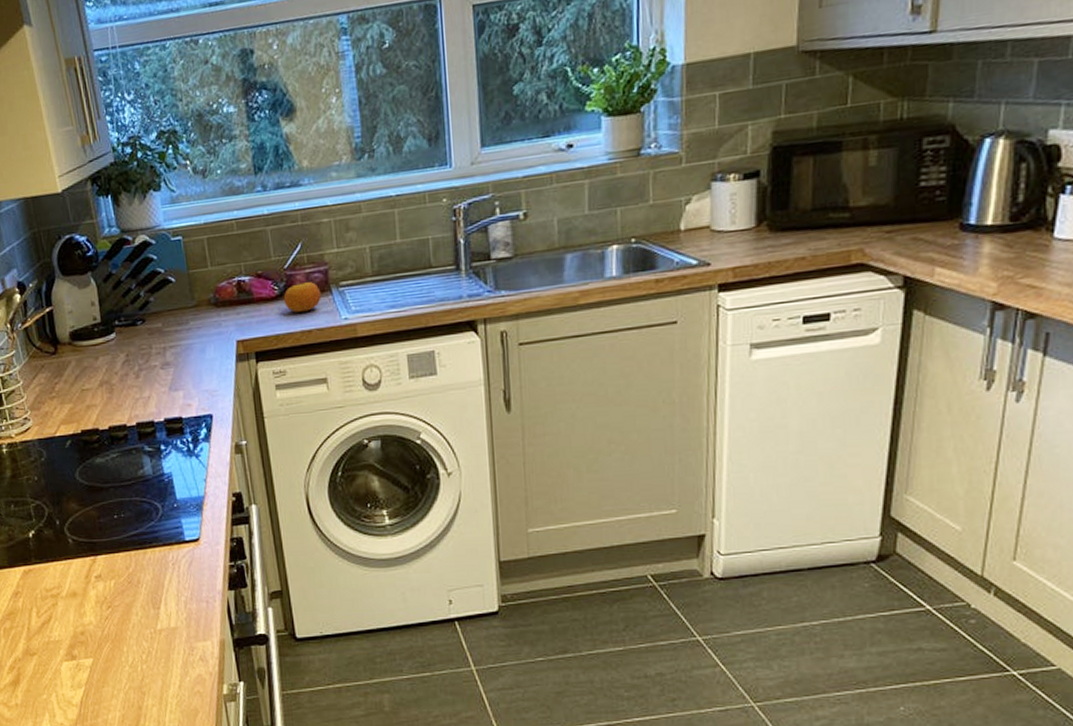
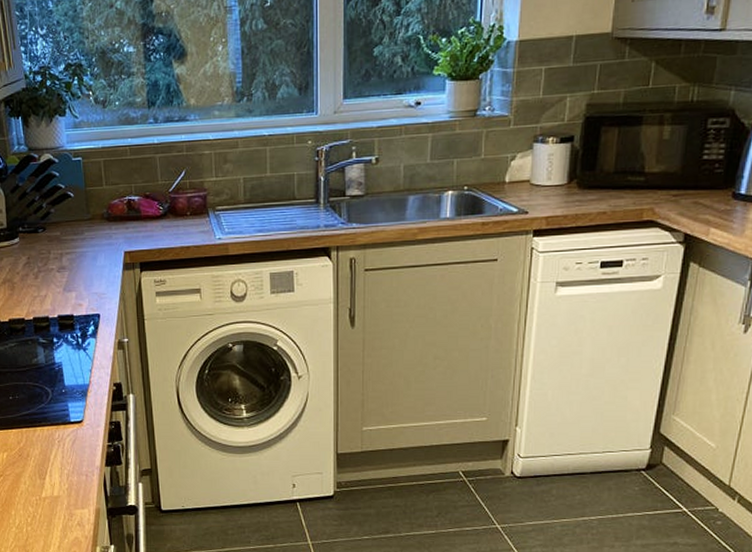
fruit: present [283,281,321,313] -> none [167,204,200,230]

